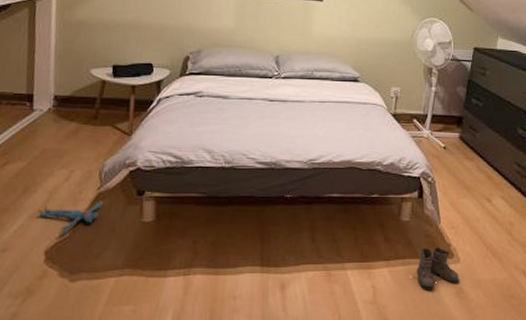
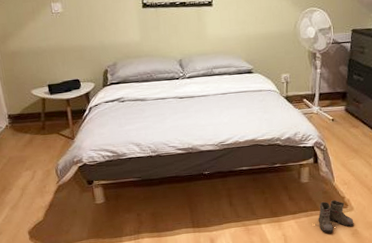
plush toy: present [38,200,103,234] -> none [16,191,64,219]

